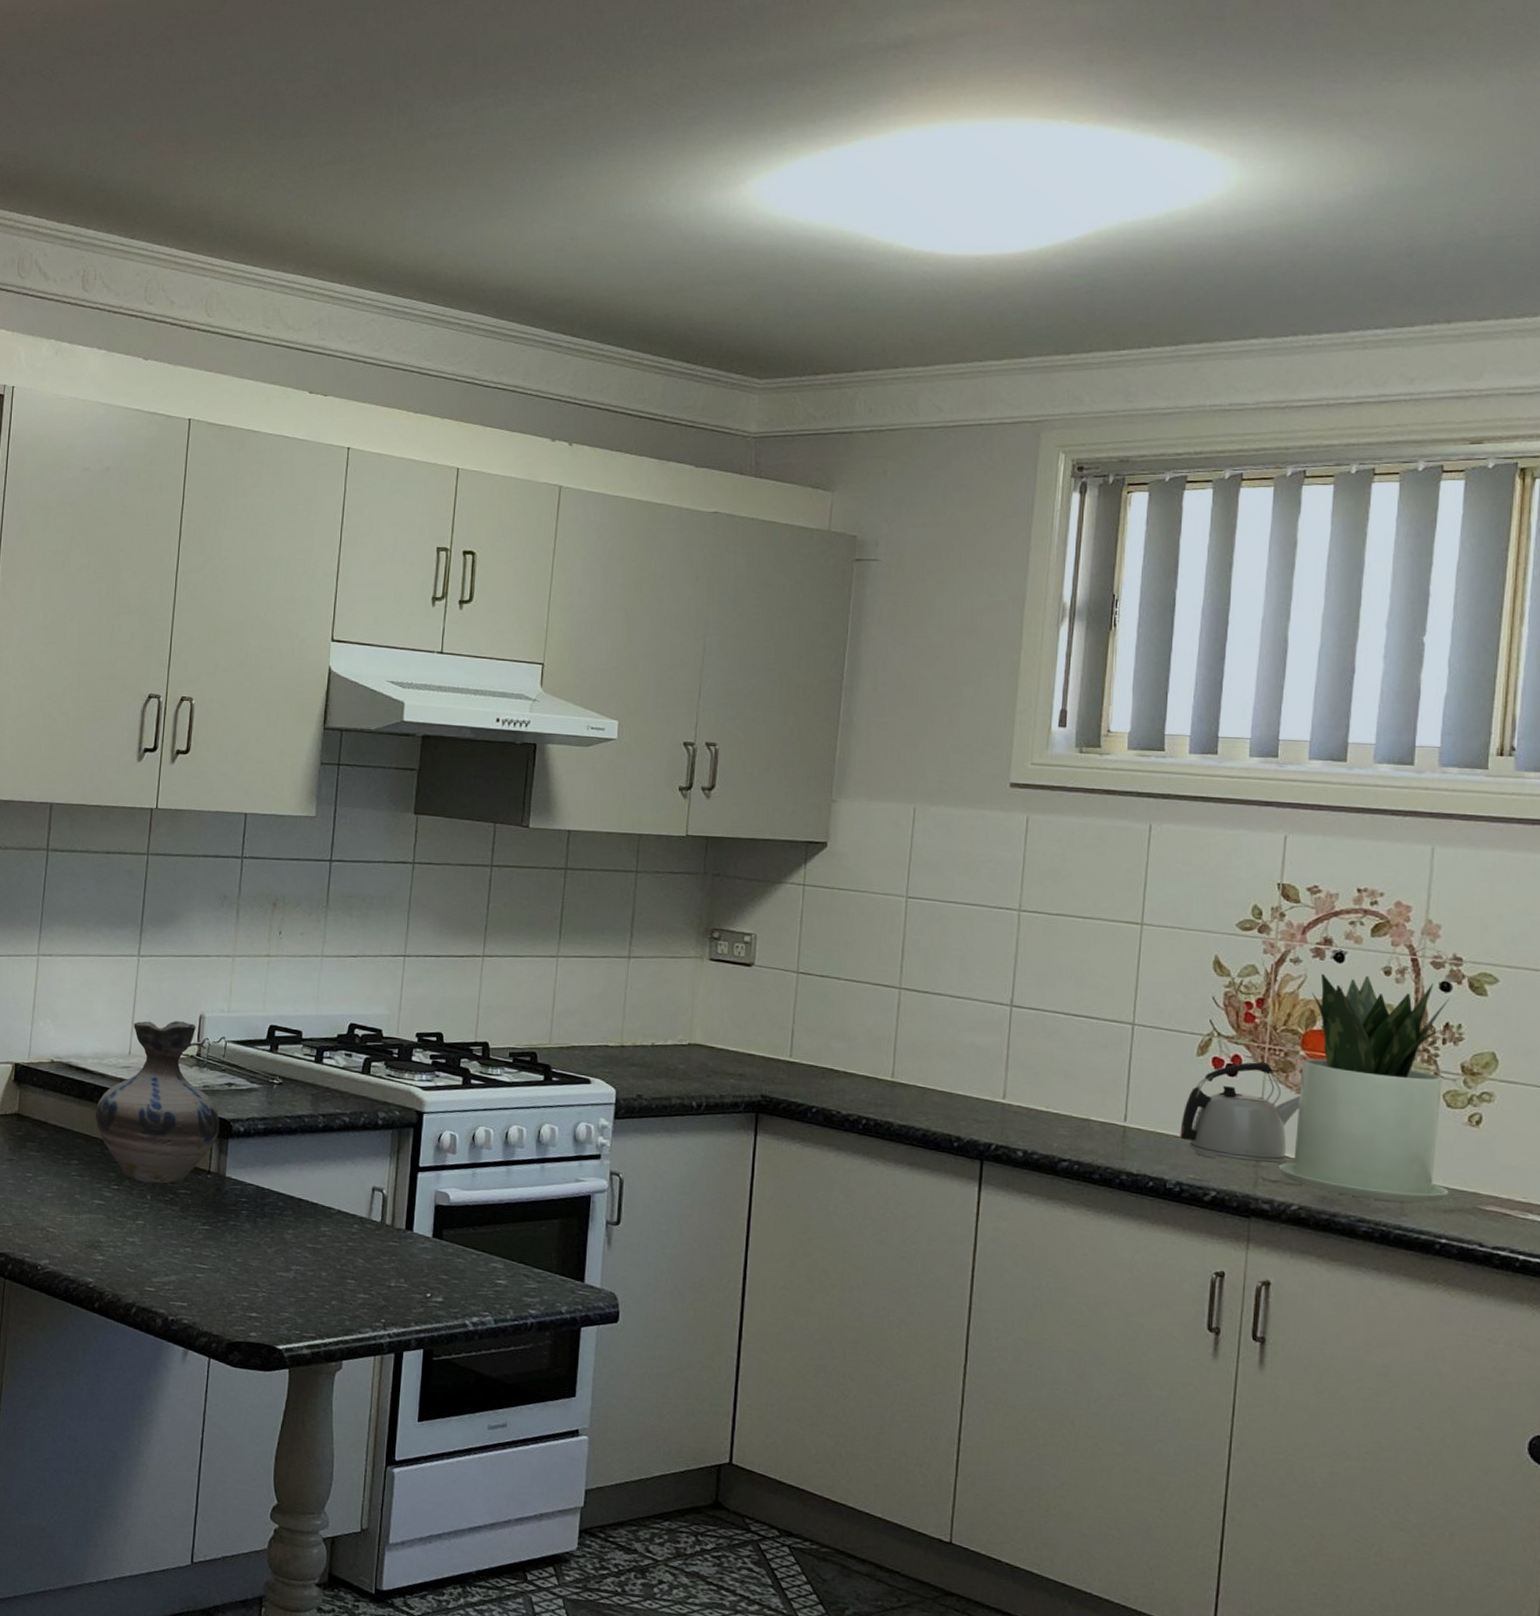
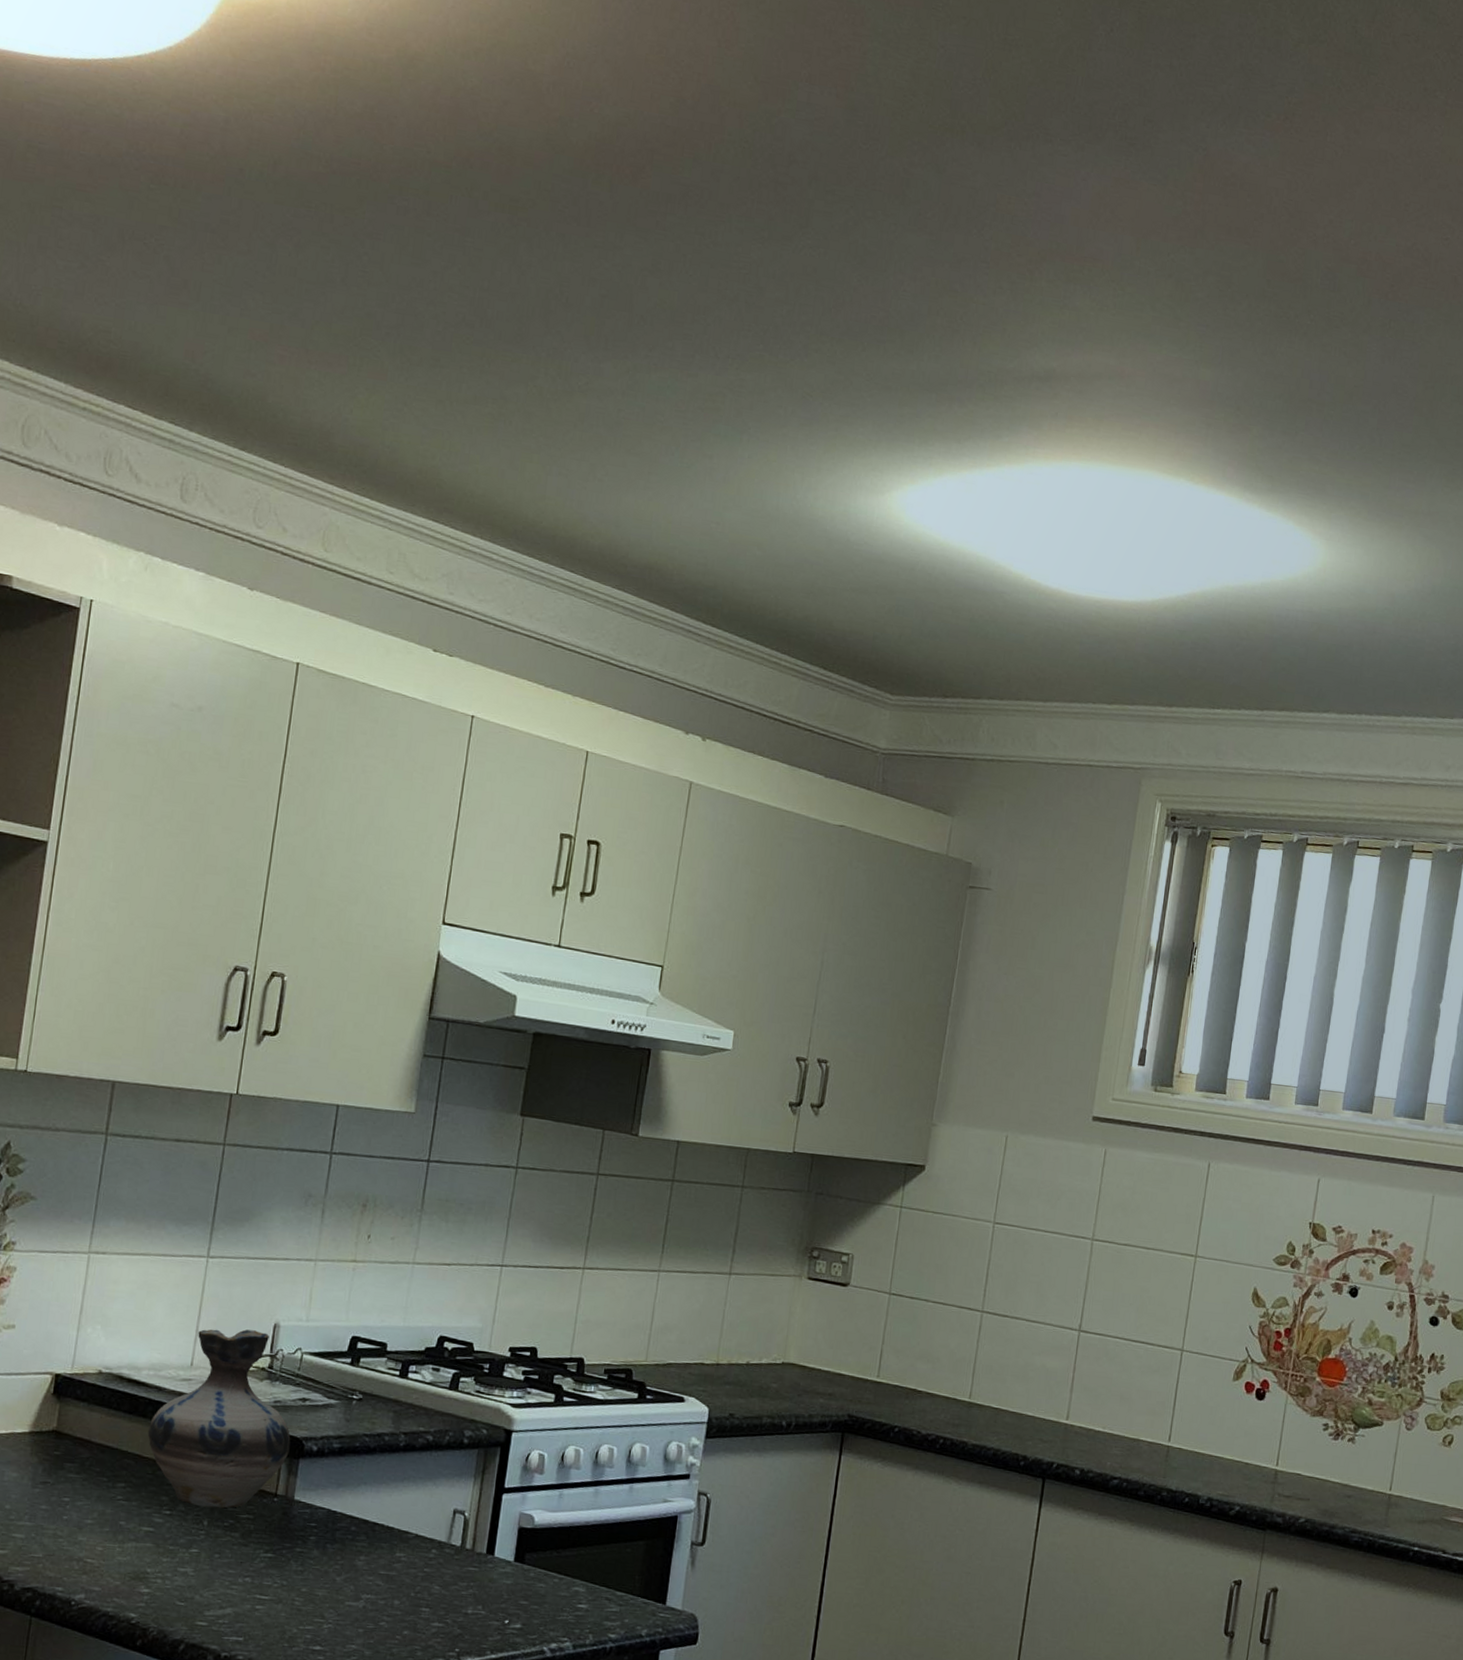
kettle: present [1180,1062,1300,1166] -> none [1213,1387,1314,1482]
planter: present [1278,973,1451,1204] -> none [1291,1306,1438,1516]

